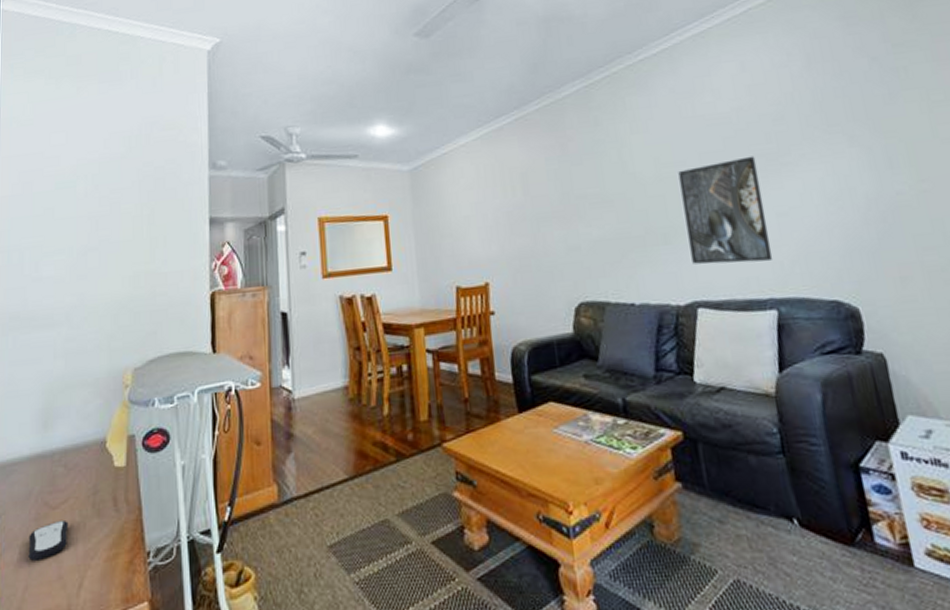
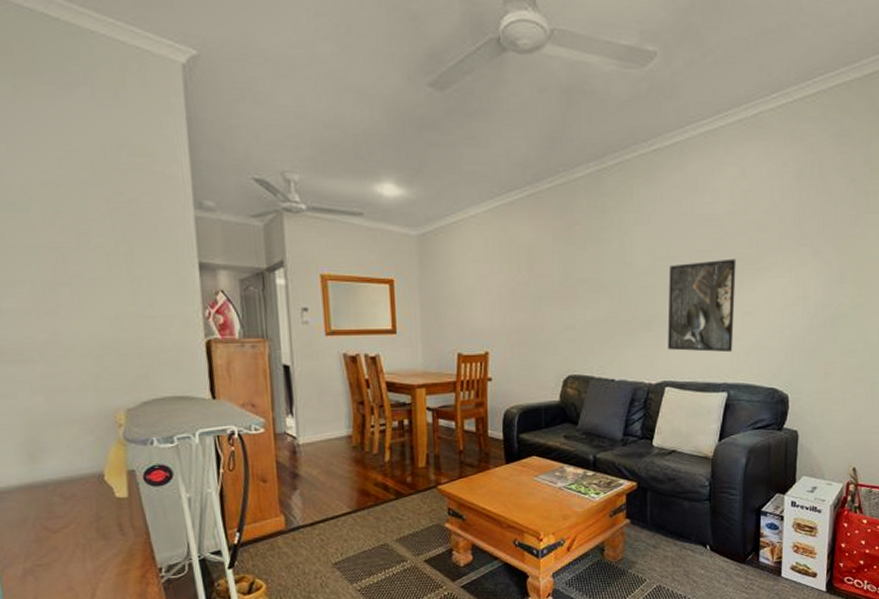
remote control: present [28,519,69,561] -> none [31,541,74,576]

